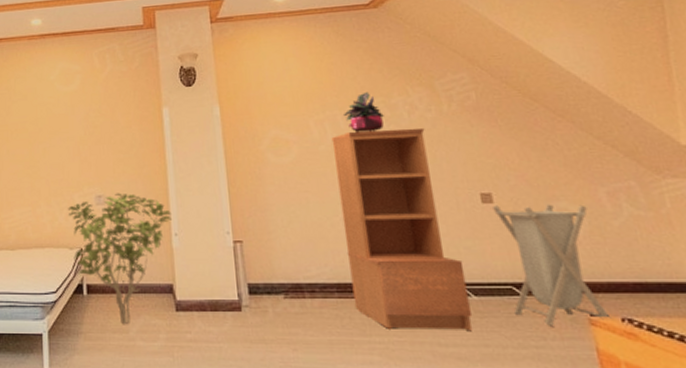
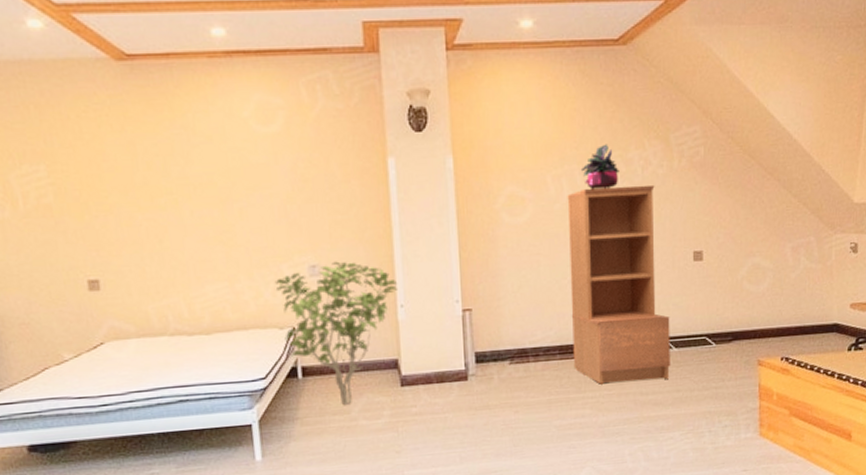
laundry hamper: present [493,204,611,326] -> none [702,259,775,369]

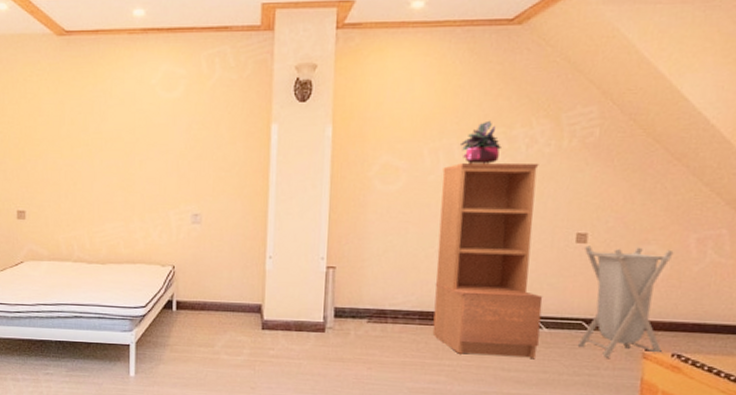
shrub: present [274,261,397,405] -> none [162,212,268,339]
laundry hamper: none [702,259,775,369] -> present [577,245,674,358]

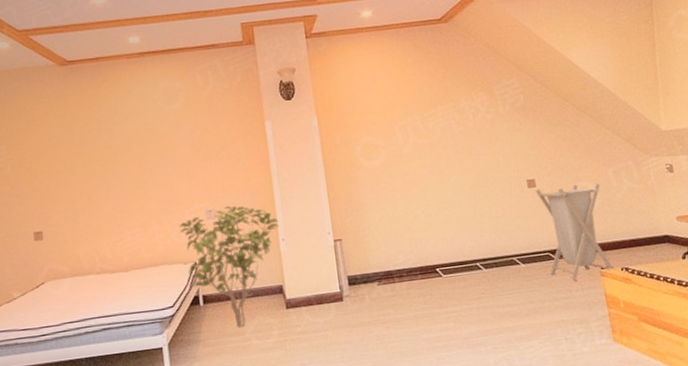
shrub: none [162,212,268,339] -> present [179,205,278,327]
bookshelf: present [432,162,543,358] -> none [413,127,521,300]
potted plant: present [459,120,501,165] -> none [421,98,454,136]

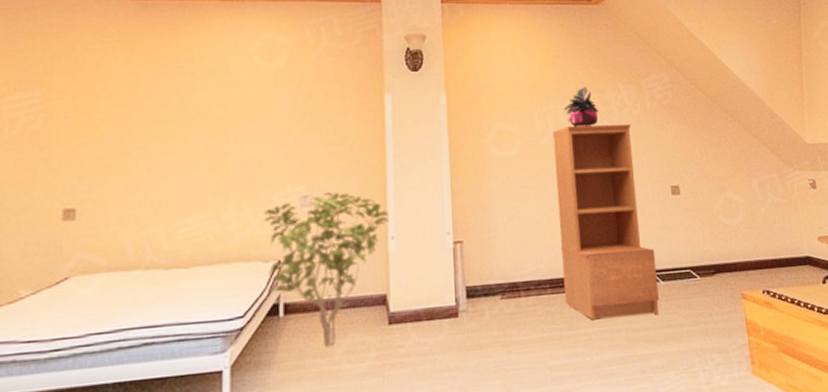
bookshelf: none [413,127,521,300] -> present [552,123,659,320]
potted plant: none [421,98,454,136] -> present [563,86,599,128]
laundry hamper: present [536,183,615,281] -> none [680,194,756,303]

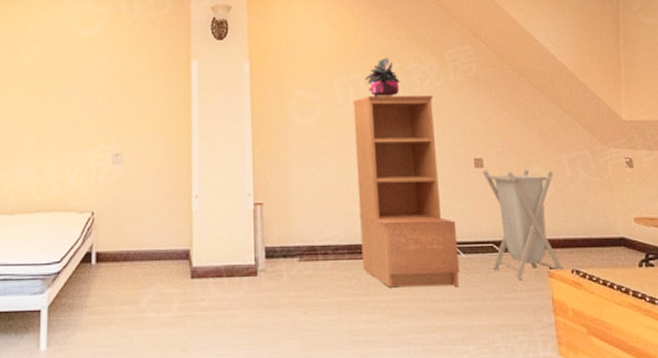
shrub: present [263,192,389,346] -> none [79,151,193,294]
laundry hamper: none [680,194,756,303] -> present [483,169,564,279]

